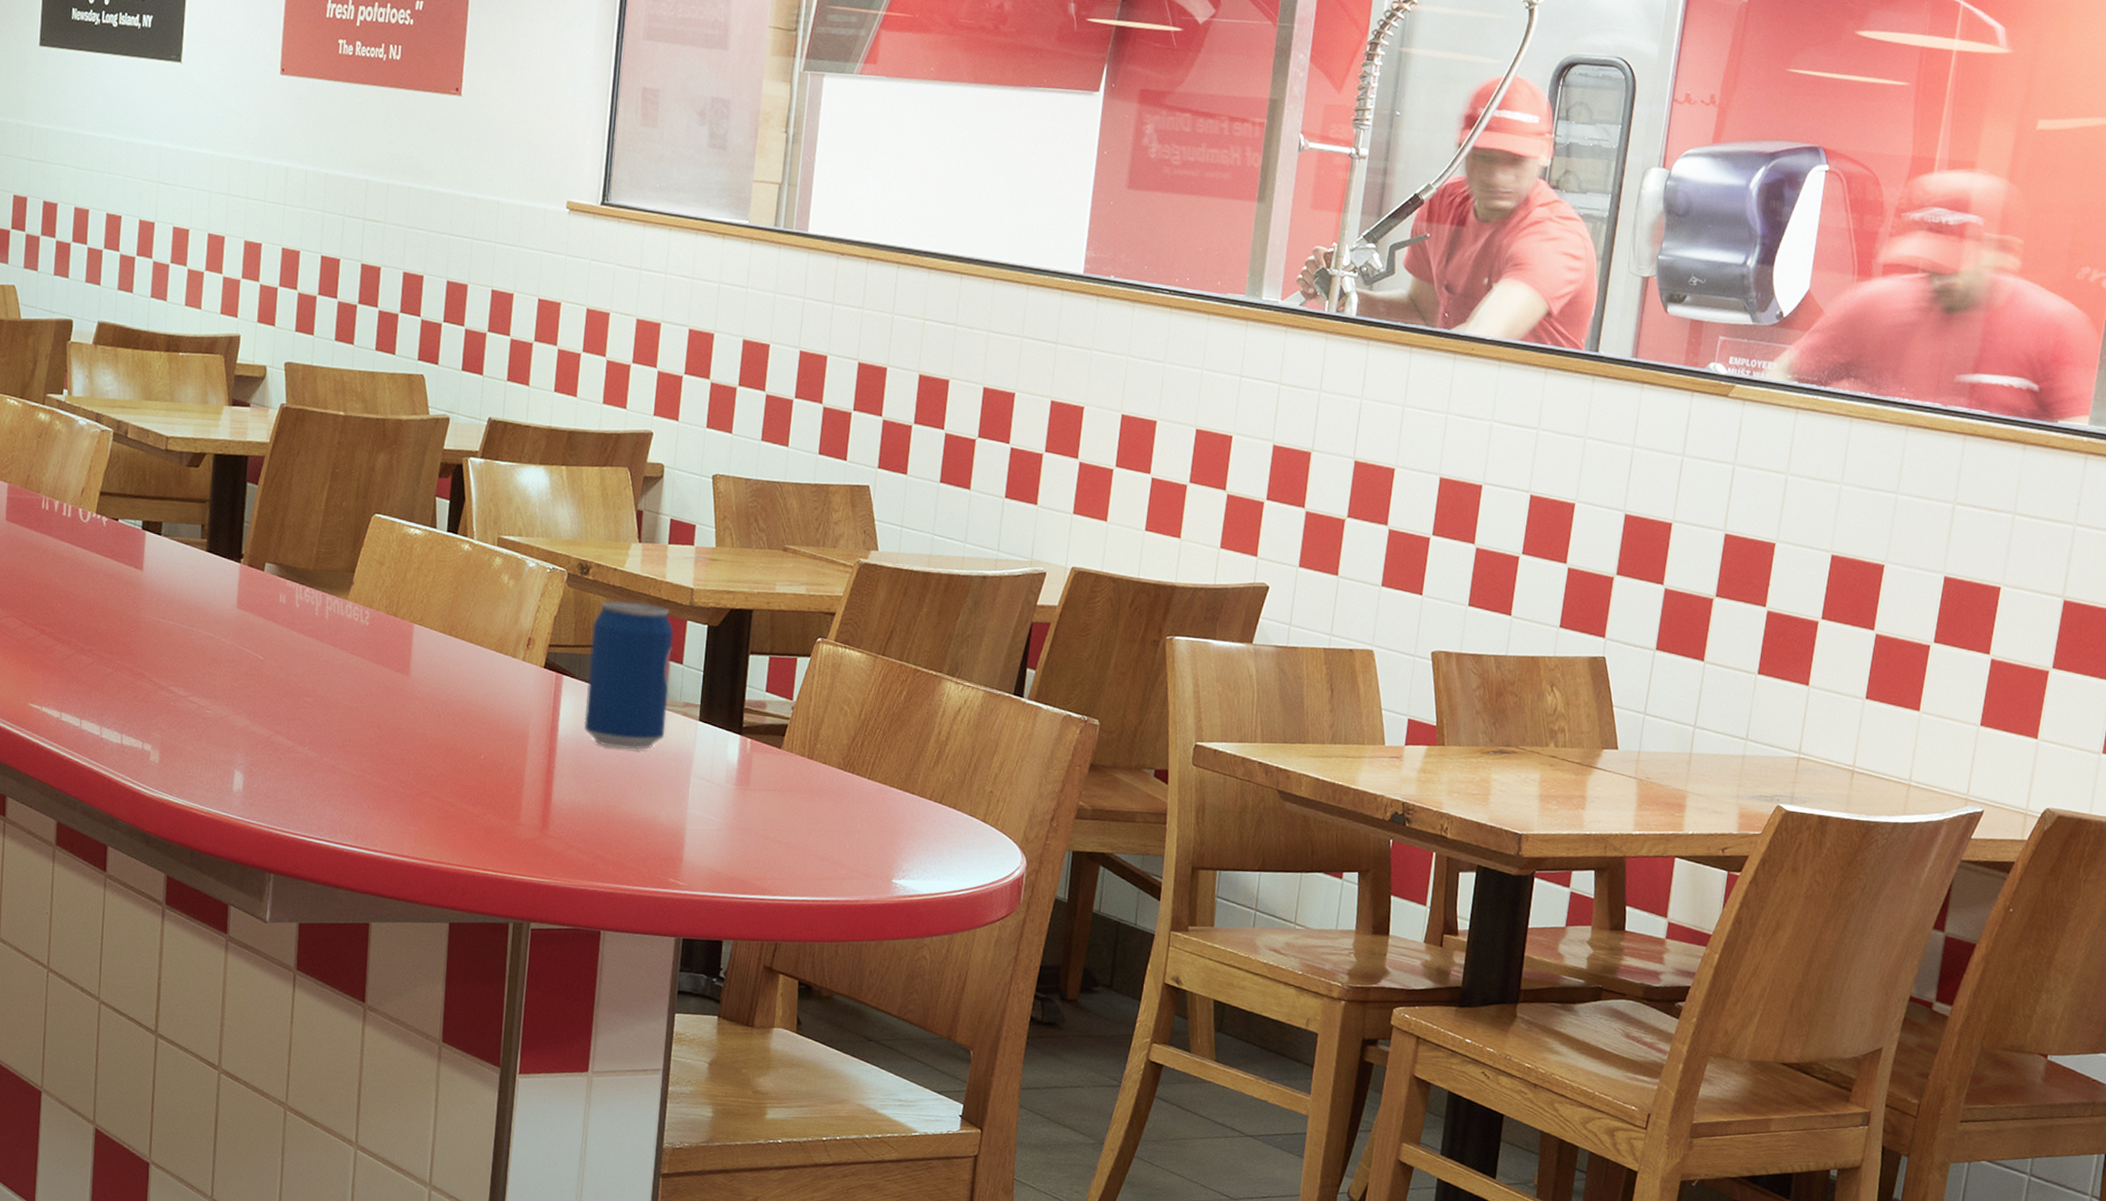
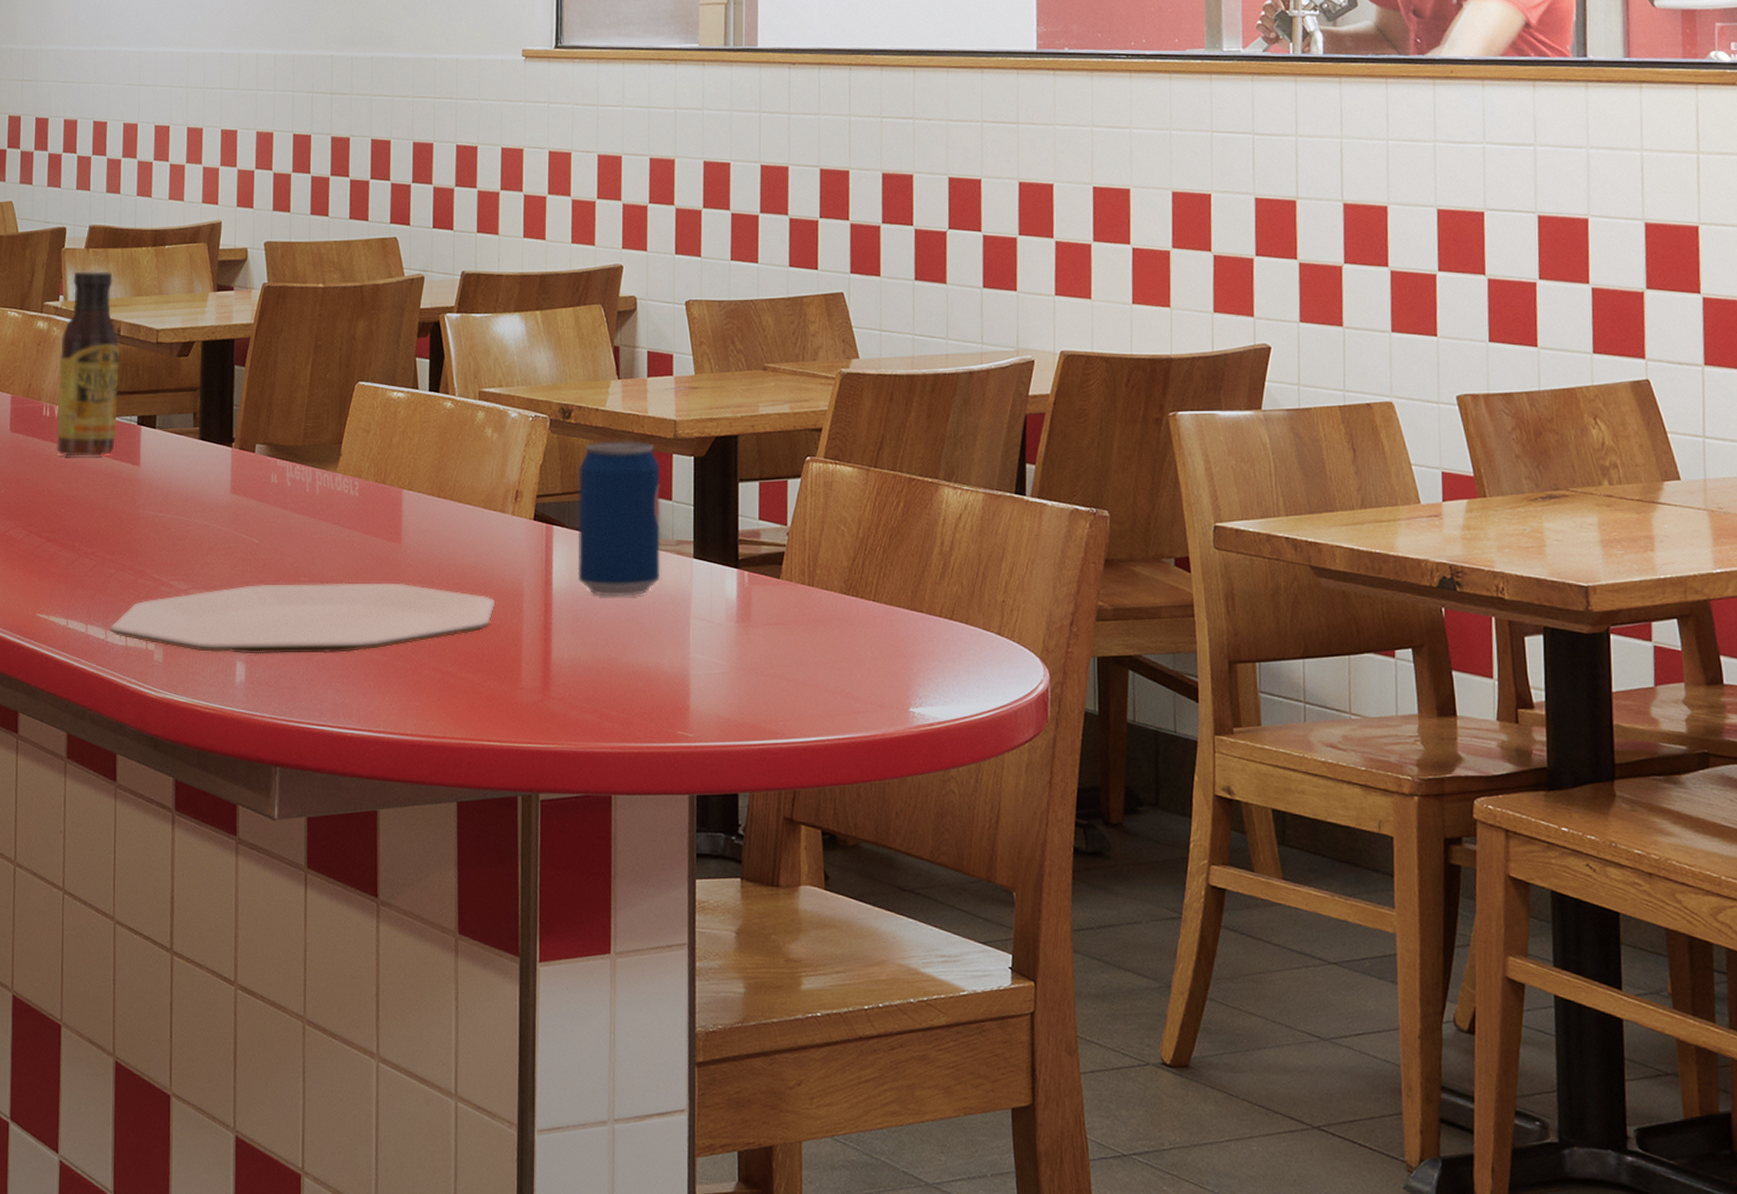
sauce bottle: none [55,367,127,556] -> present [56,271,120,456]
plate: none [105,699,500,774] -> present [110,583,496,655]

